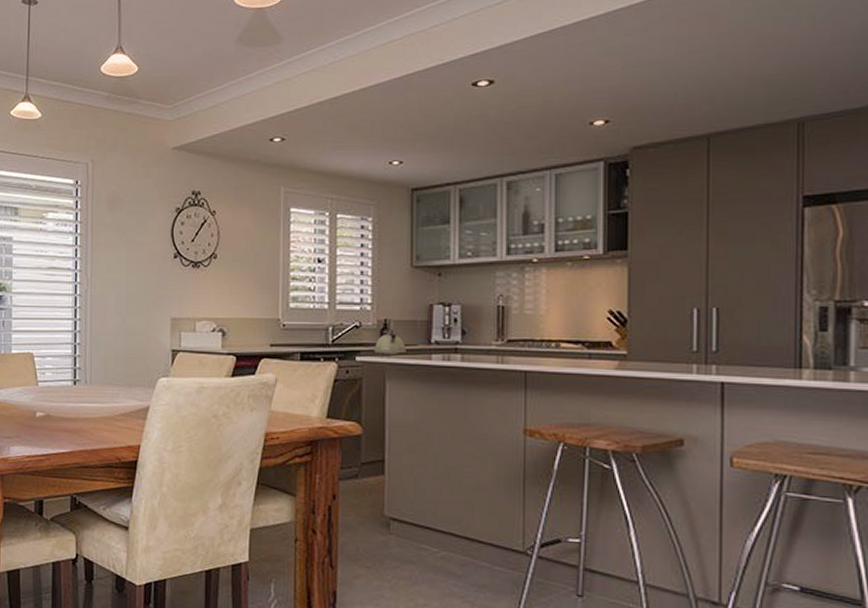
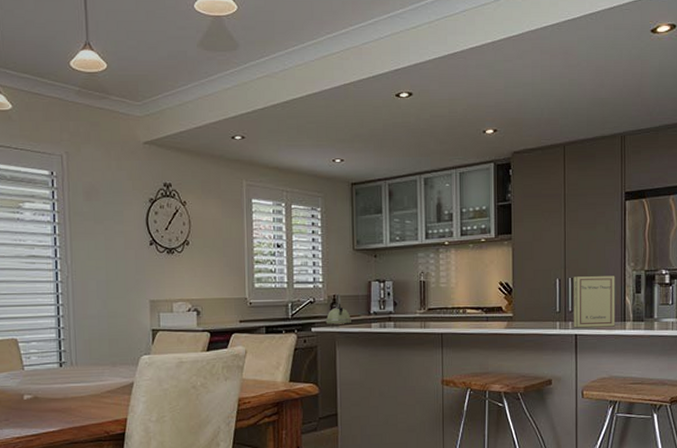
book: none [718,305,786,375] -> present [573,275,616,328]

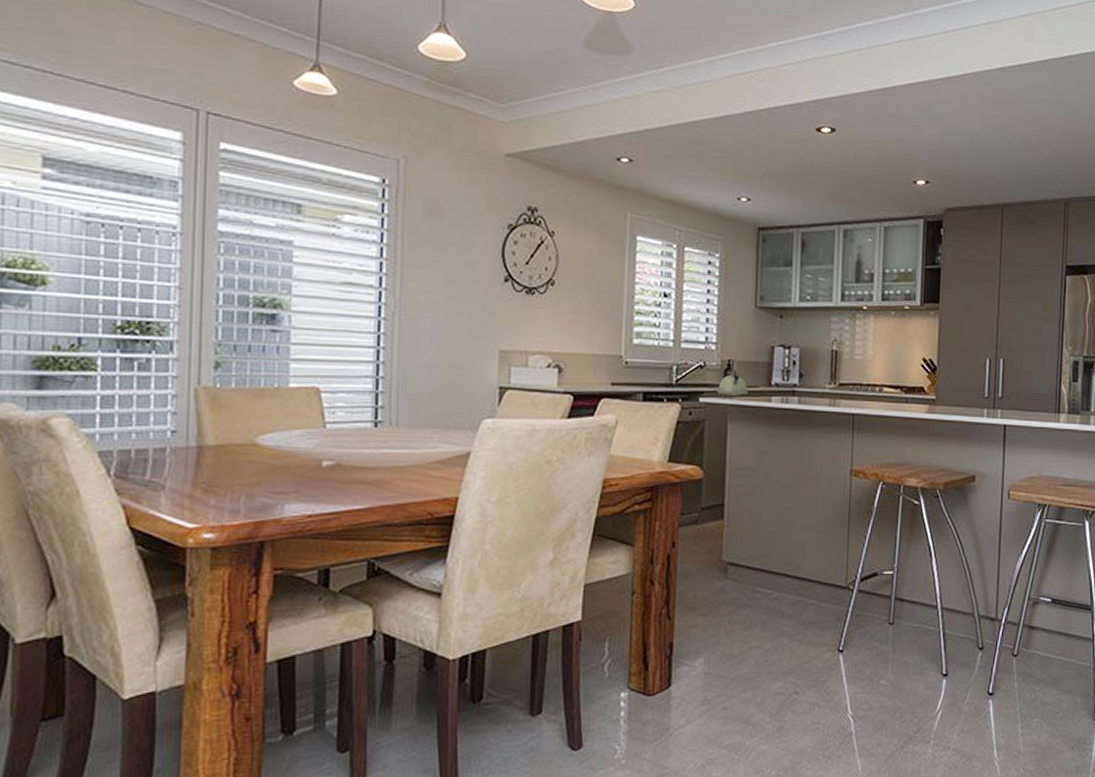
book: present [573,275,616,328] -> none [1002,357,1051,418]

